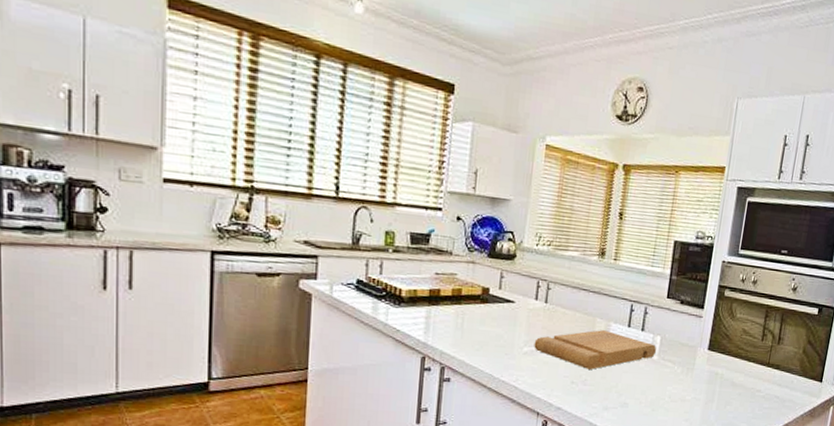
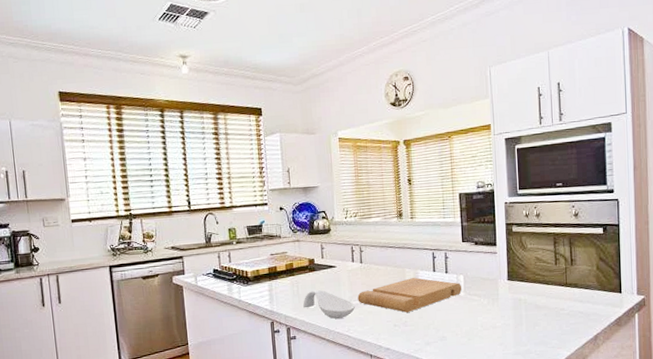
spoon rest: none [466,326,530,365] -> present [303,289,356,319]

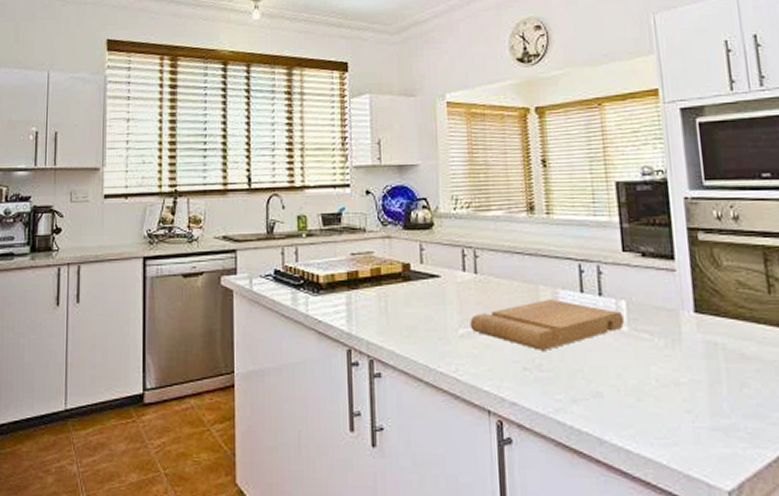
spoon rest: present [303,289,356,319] -> none [393,307,467,352]

